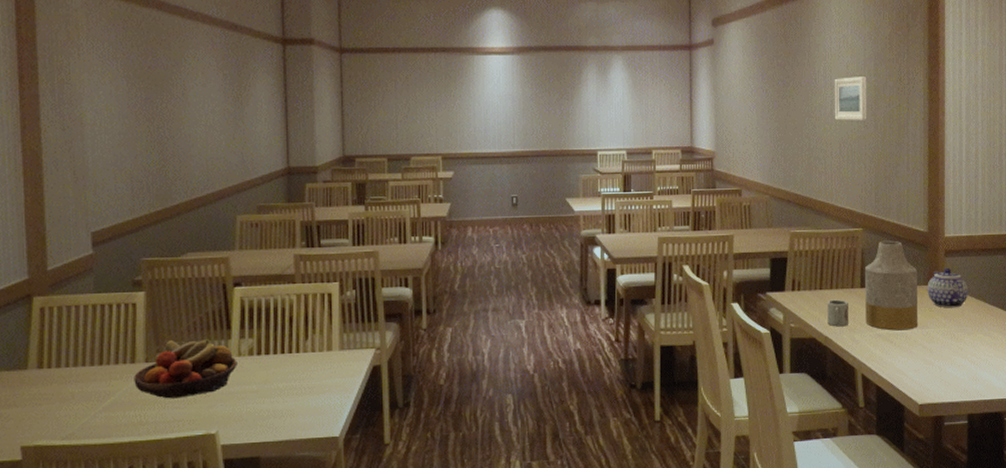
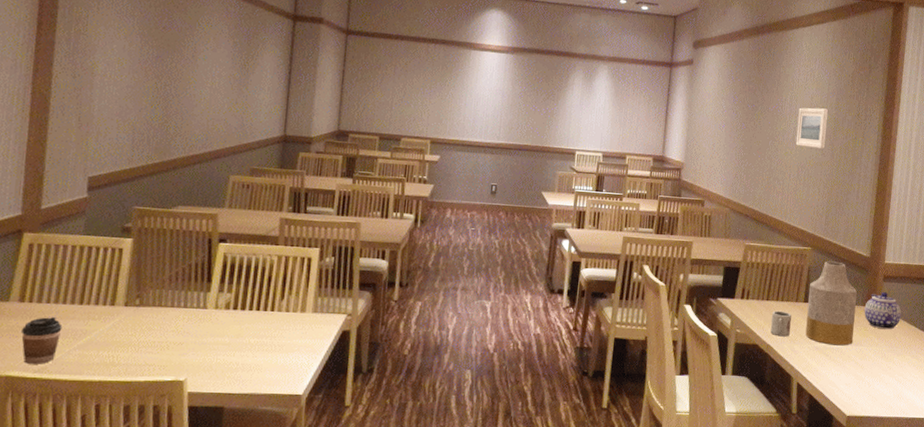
coffee cup: none [44,380,85,431] -> present [21,316,63,364]
fruit bowl: present [134,338,237,399] -> none [111,286,214,344]

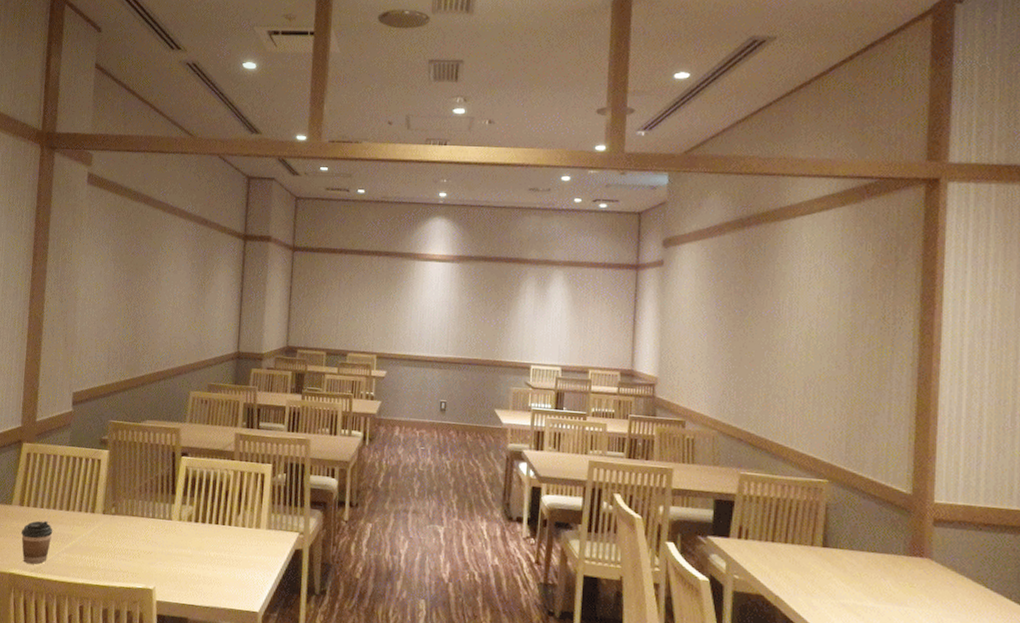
cup: present [771,310,791,337] -> none [779,555,807,588]
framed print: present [795,107,828,149] -> none [799,310,841,360]
vase: present [805,261,857,346] -> none [826,497,896,605]
teapot: present [864,291,902,330] -> none [908,539,964,589]

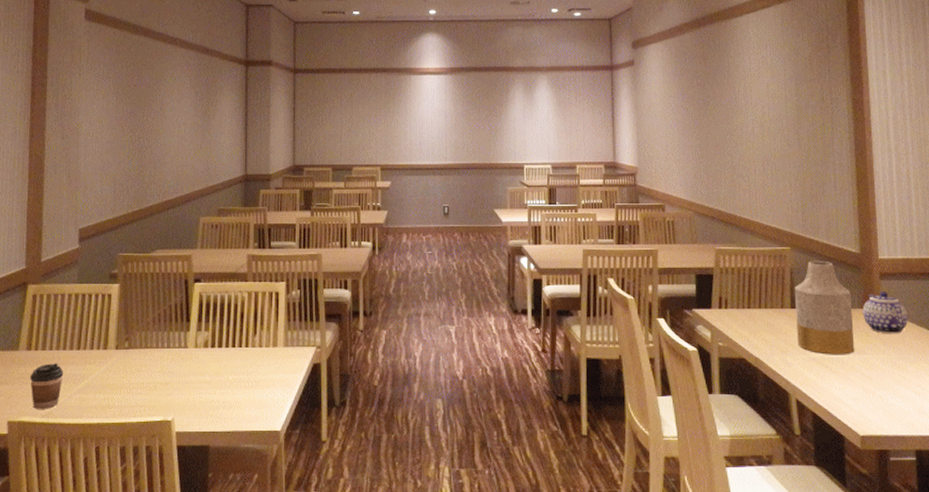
vase: none [826,497,896,605] -> present [795,260,855,355]
teapot: none [908,539,964,589] -> present [862,291,909,334]

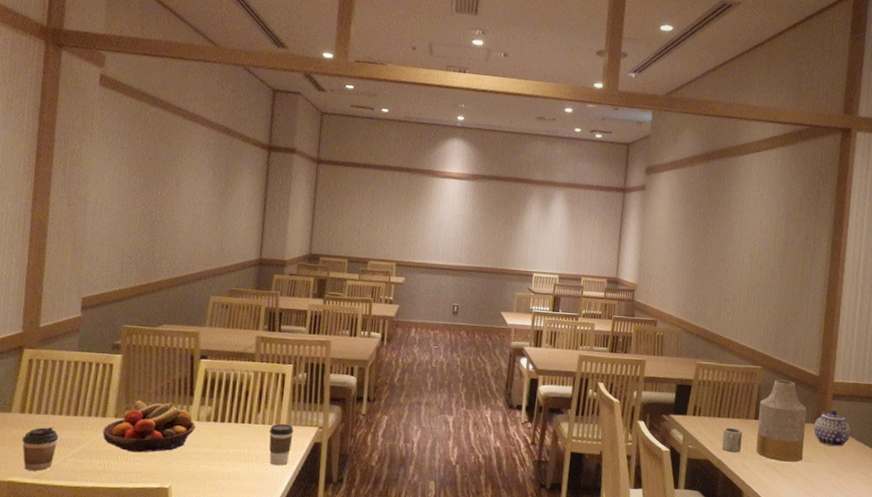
fruit bowl: none [105,329,194,385] -> present [102,399,196,453]
coffee cup: none [266,345,292,391] -> present [268,423,294,466]
cup: none [756,319,781,348] -> present [722,427,742,453]

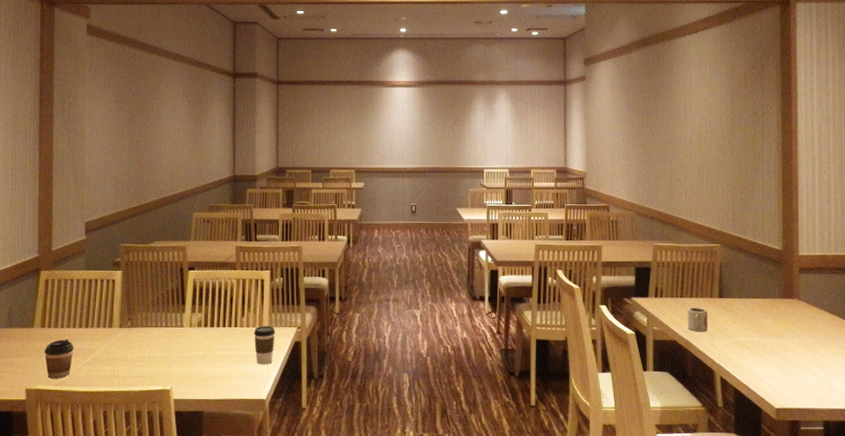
fruit bowl: present [102,399,196,453] -> none [110,310,189,359]
vase: present [756,379,807,462] -> none [723,256,774,339]
teapot: present [813,409,851,447] -> none [782,283,823,321]

